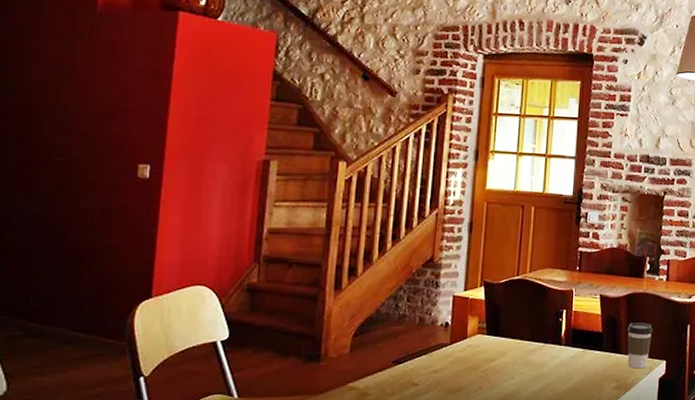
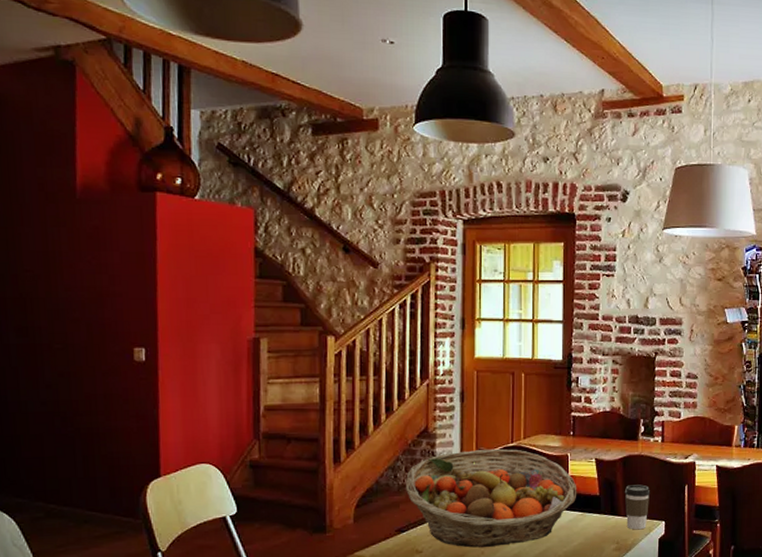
fruit basket: none [407,282,580,382] -> present [406,449,577,548]

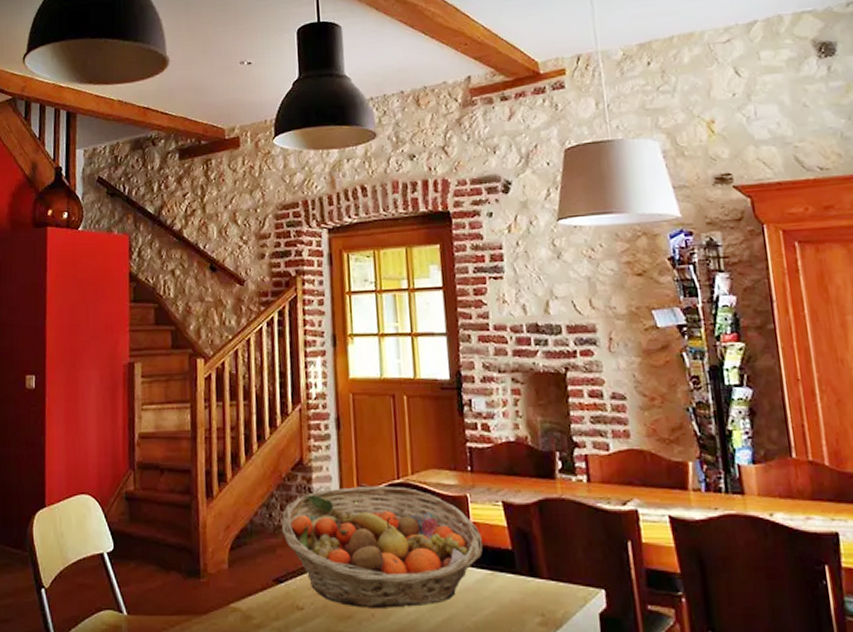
coffee cup: present [624,484,651,530] -> none [544,538,581,599]

